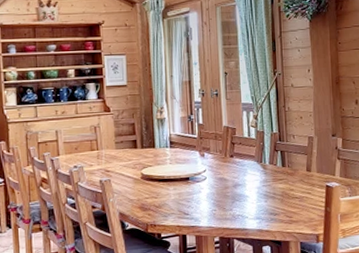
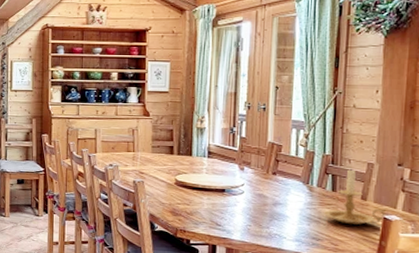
candle holder: none [278,143,327,196] -> present [324,168,386,225]

